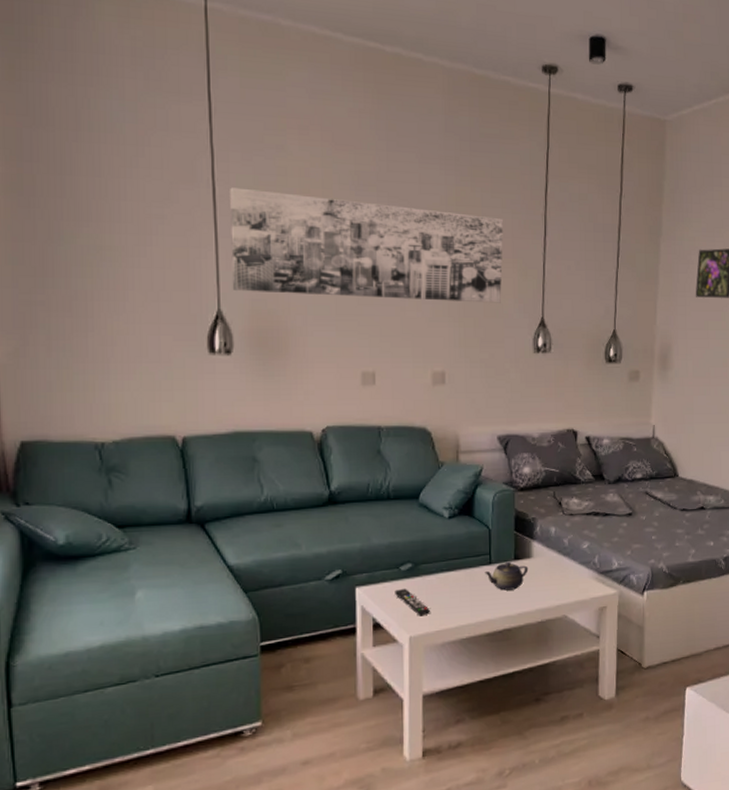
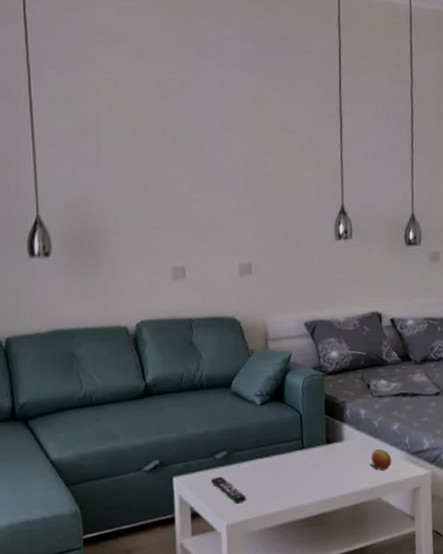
wall art: present [230,187,504,303] -> none [45,101,302,197]
teapot: present [485,561,529,591] -> none [298,445,341,475]
fruit: none [557,567,580,589] -> present [369,449,392,471]

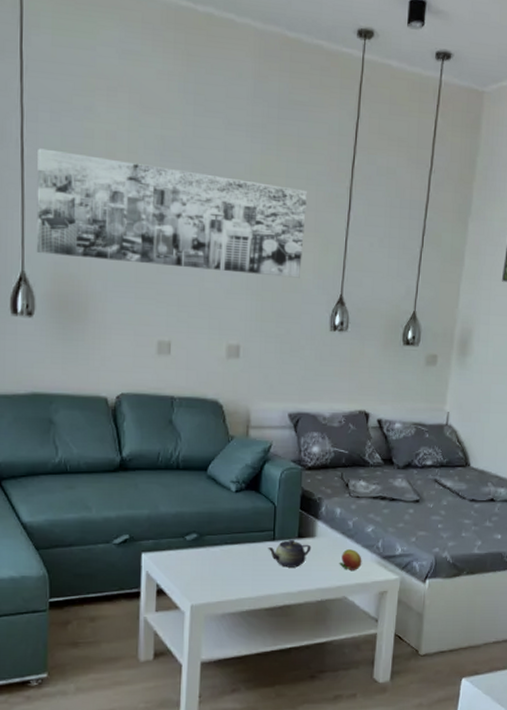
wall art: none [45,101,302,197] -> present [36,148,308,278]
remote control: present [211,477,246,504] -> none [179,558,212,586]
teapot: none [298,445,341,475] -> present [268,539,311,568]

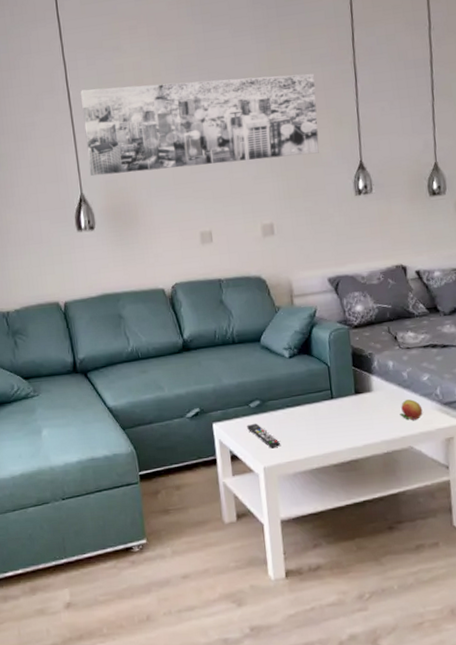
remote control: none [179,558,212,586] -> present [247,424,280,449]
teapot: present [268,539,311,568] -> none [327,395,370,424]

